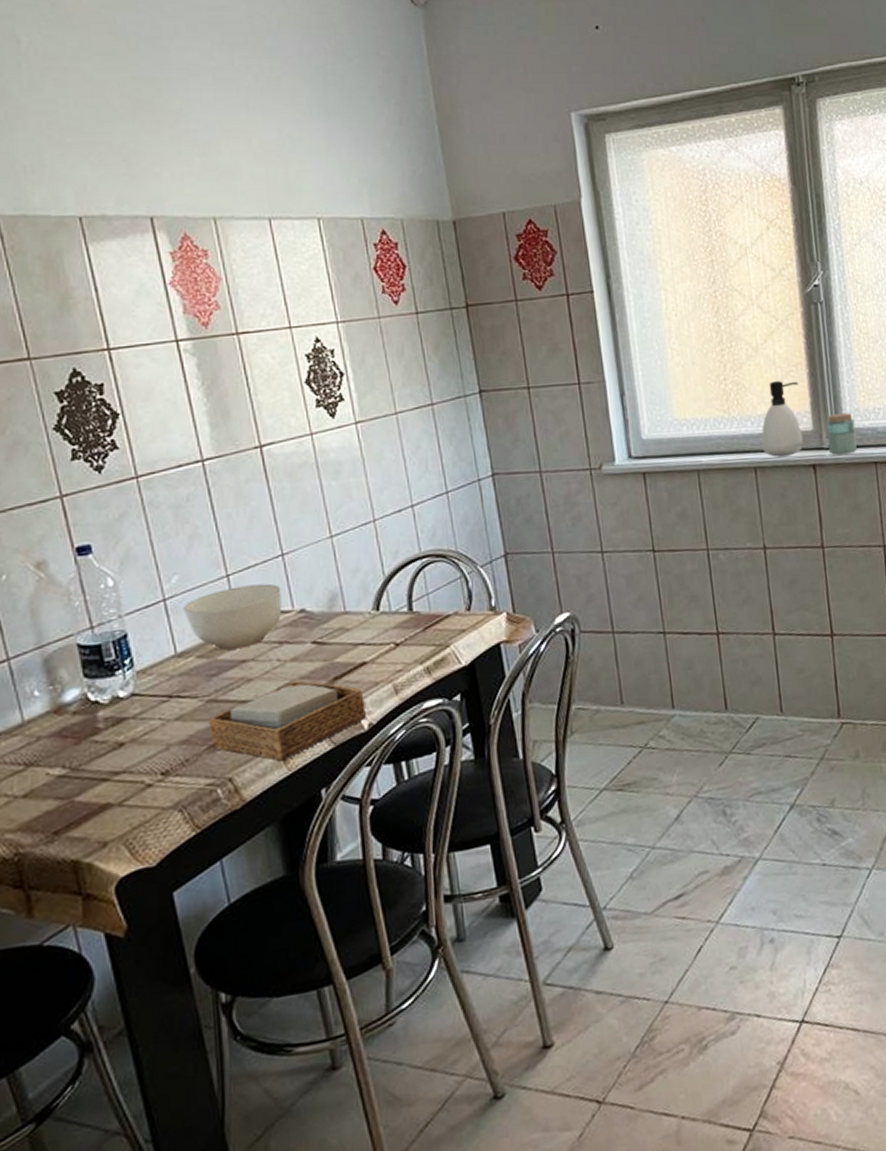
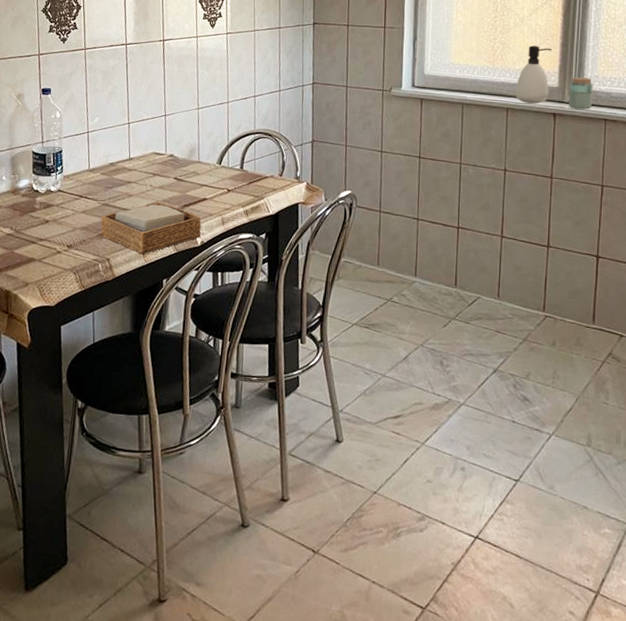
bowl: present [182,583,282,650] -> none [98,131,160,174]

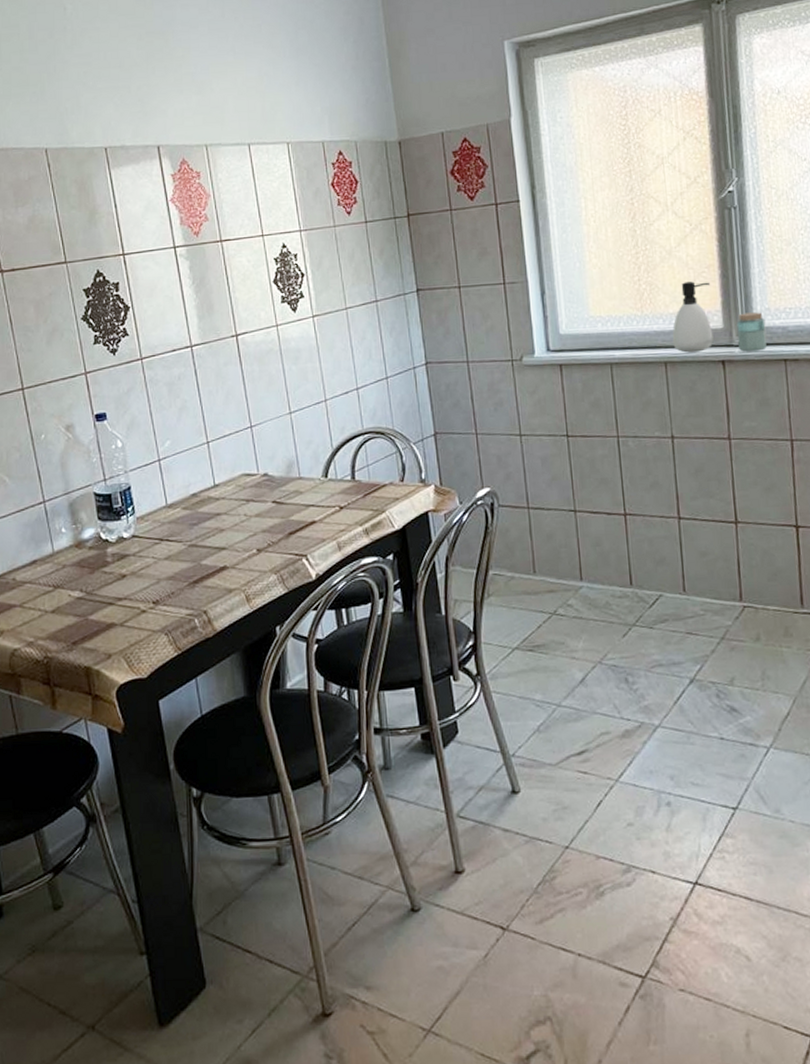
napkin holder: present [100,201,202,255] -> none [189,533,315,600]

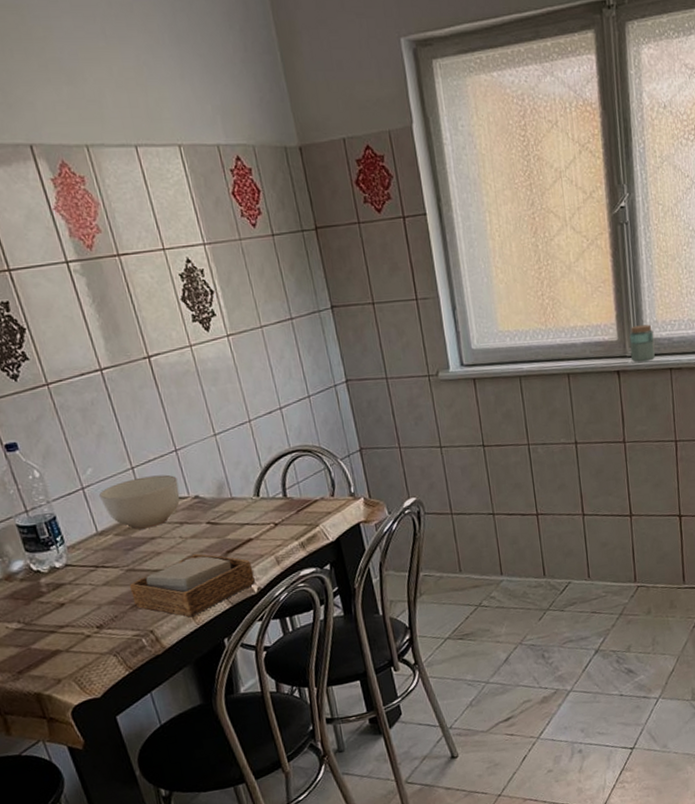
bowl: none [173,450,250,504] -> present [98,474,180,530]
napkin holder: none [189,533,315,600] -> present [129,553,256,618]
soap dispenser: present [672,281,714,354] -> none [573,296,610,365]

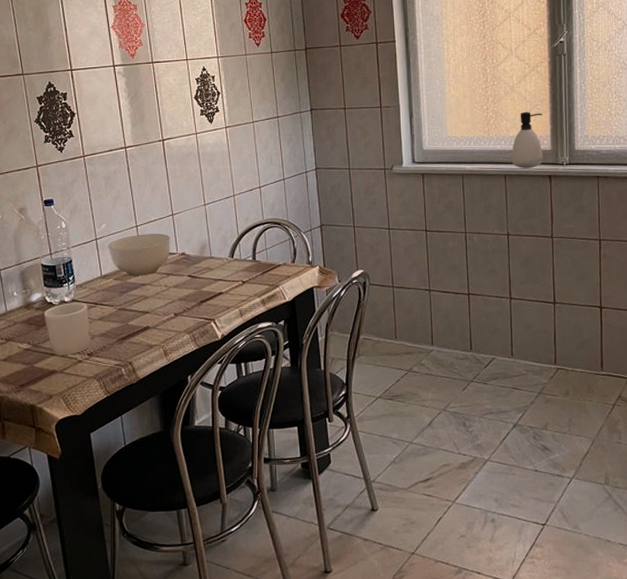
mug: none [31,566,99,632] -> present [44,302,92,355]
napkin holder: present [129,553,256,618] -> none [119,300,221,354]
soap dispenser: none [573,296,610,365] -> present [511,112,543,169]
peanut butter: present [629,324,656,363] -> none [562,138,585,170]

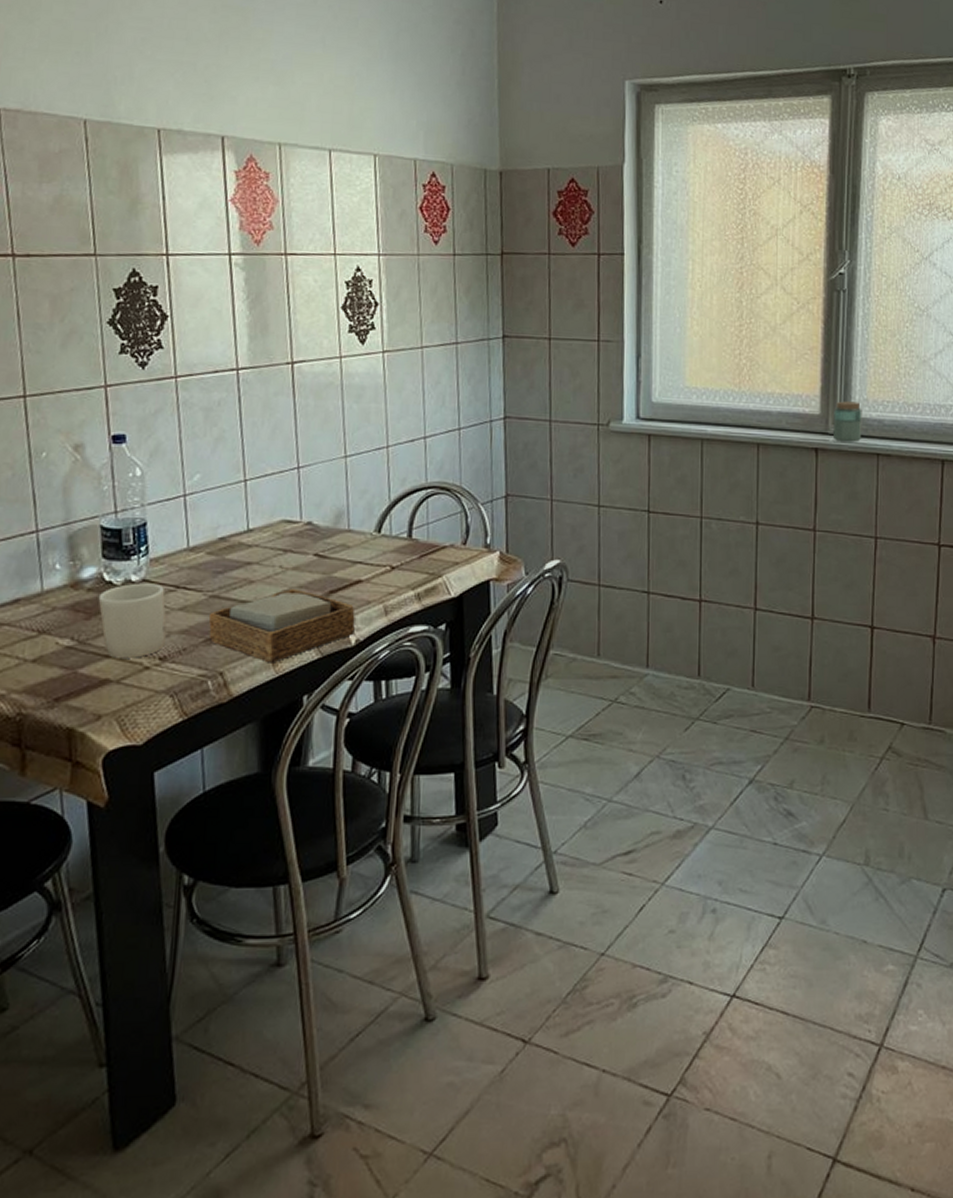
bowl: present [107,233,170,276] -> none [200,492,292,551]
napkin holder: none [119,300,221,354] -> present [208,588,356,663]
soap dispenser: present [511,112,543,169] -> none [767,362,812,438]
peanut butter: none [562,138,585,170] -> present [834,401,862,444]

